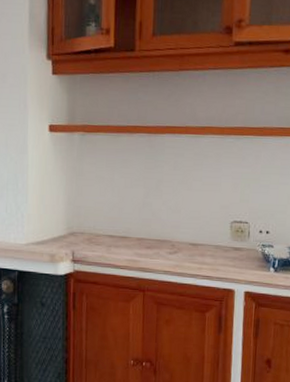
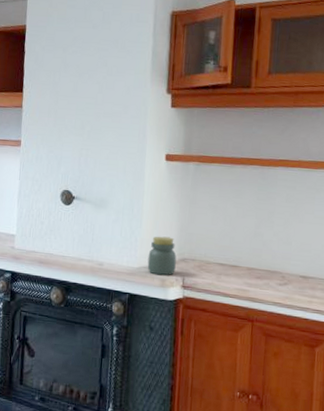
jar: none [35,210,65,251] -> present [147,236,177,276]

